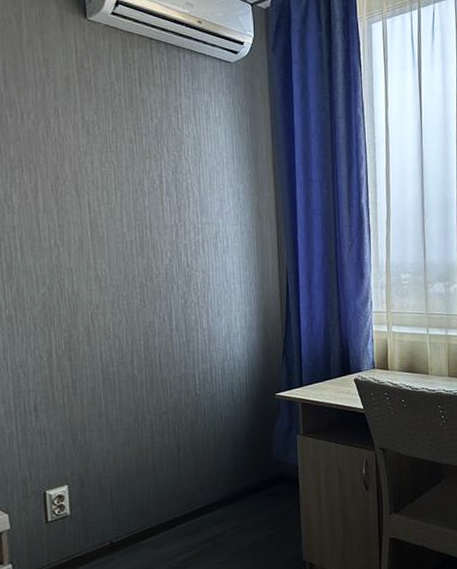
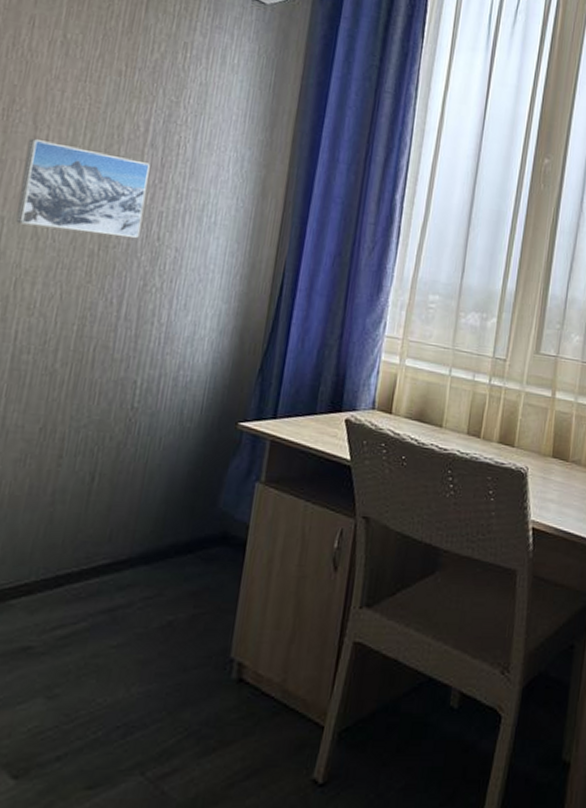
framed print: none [76,204,173,271] -> present [15,138,150,238]

